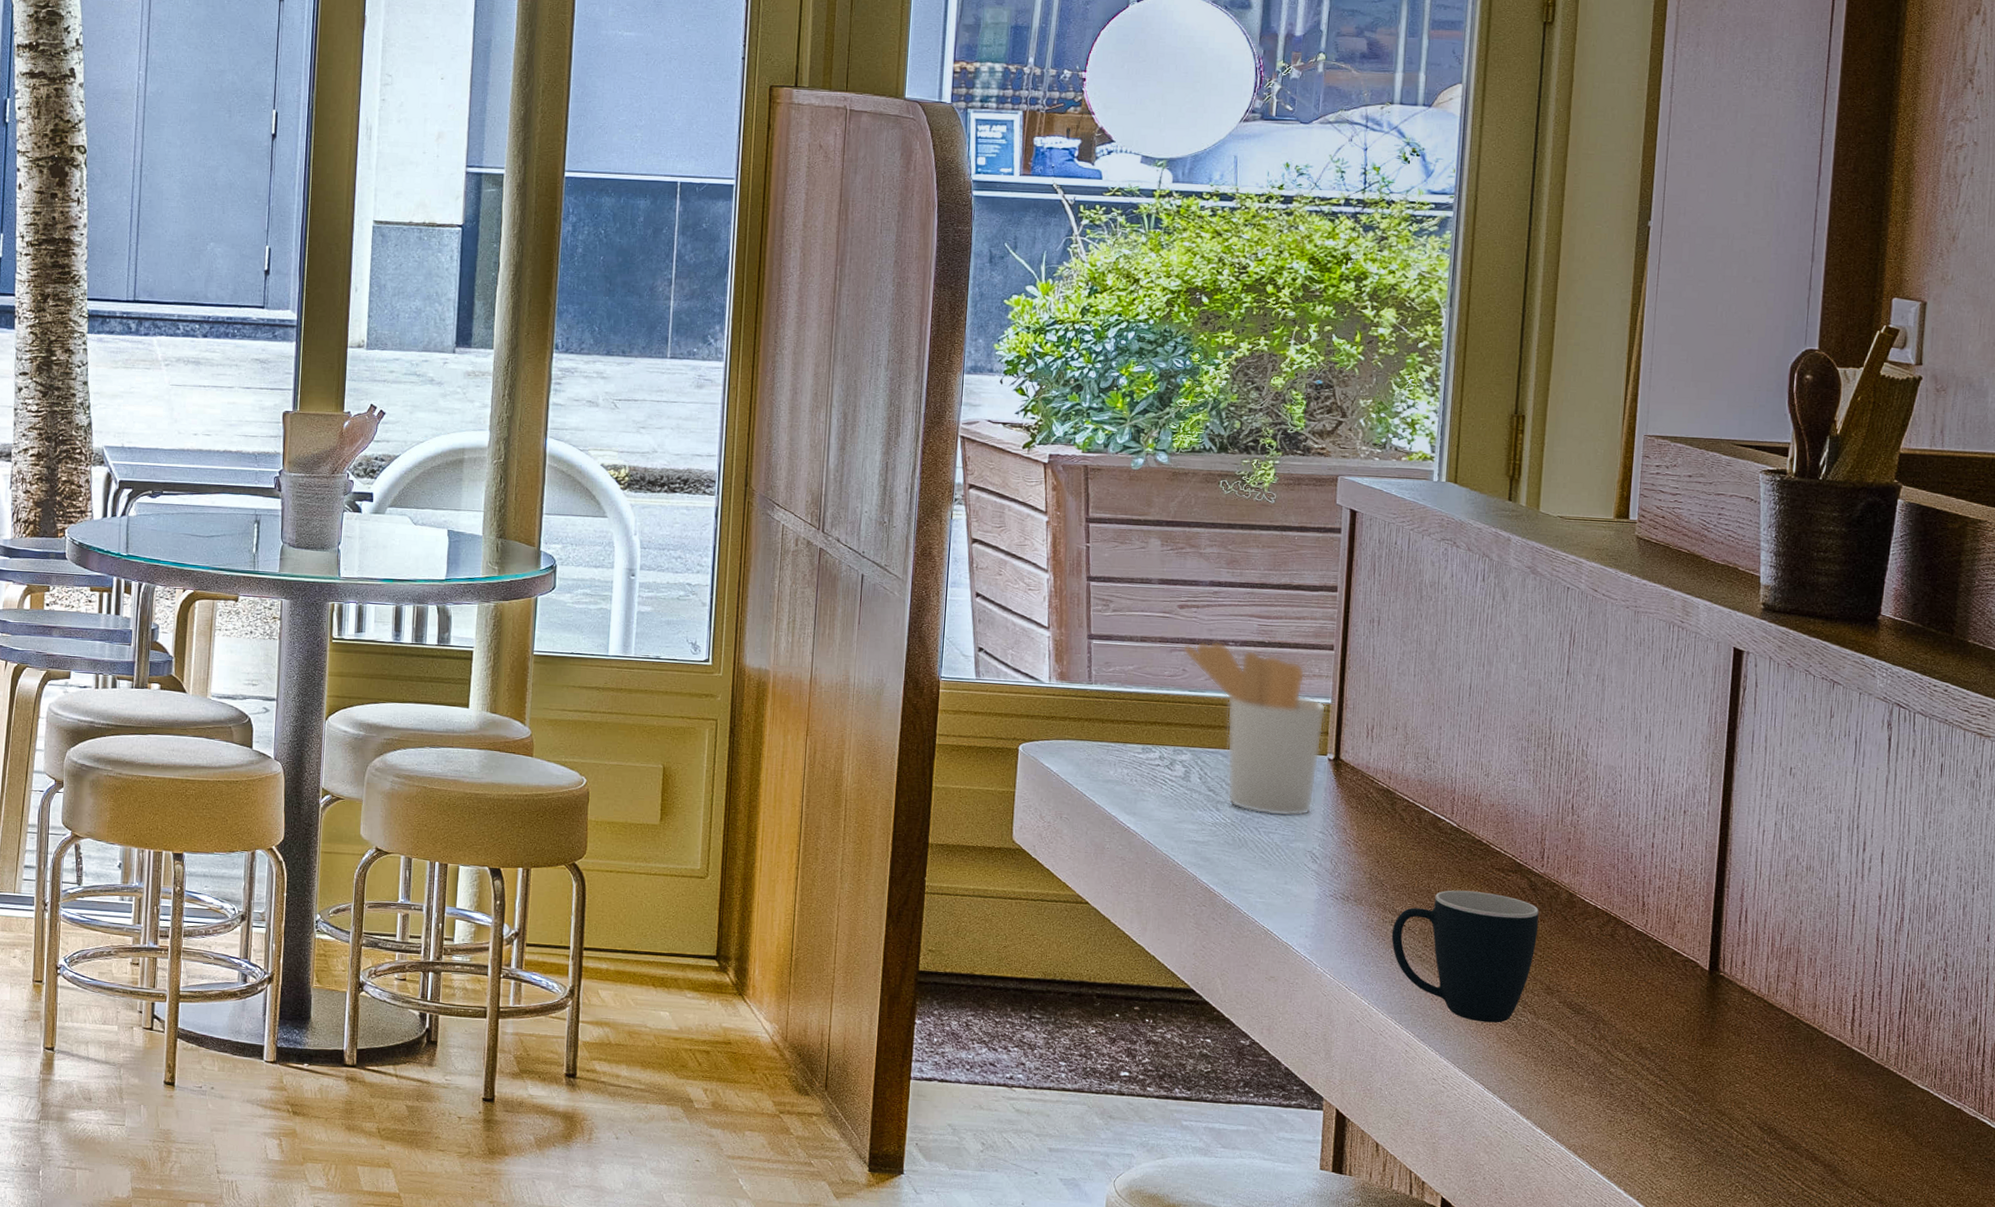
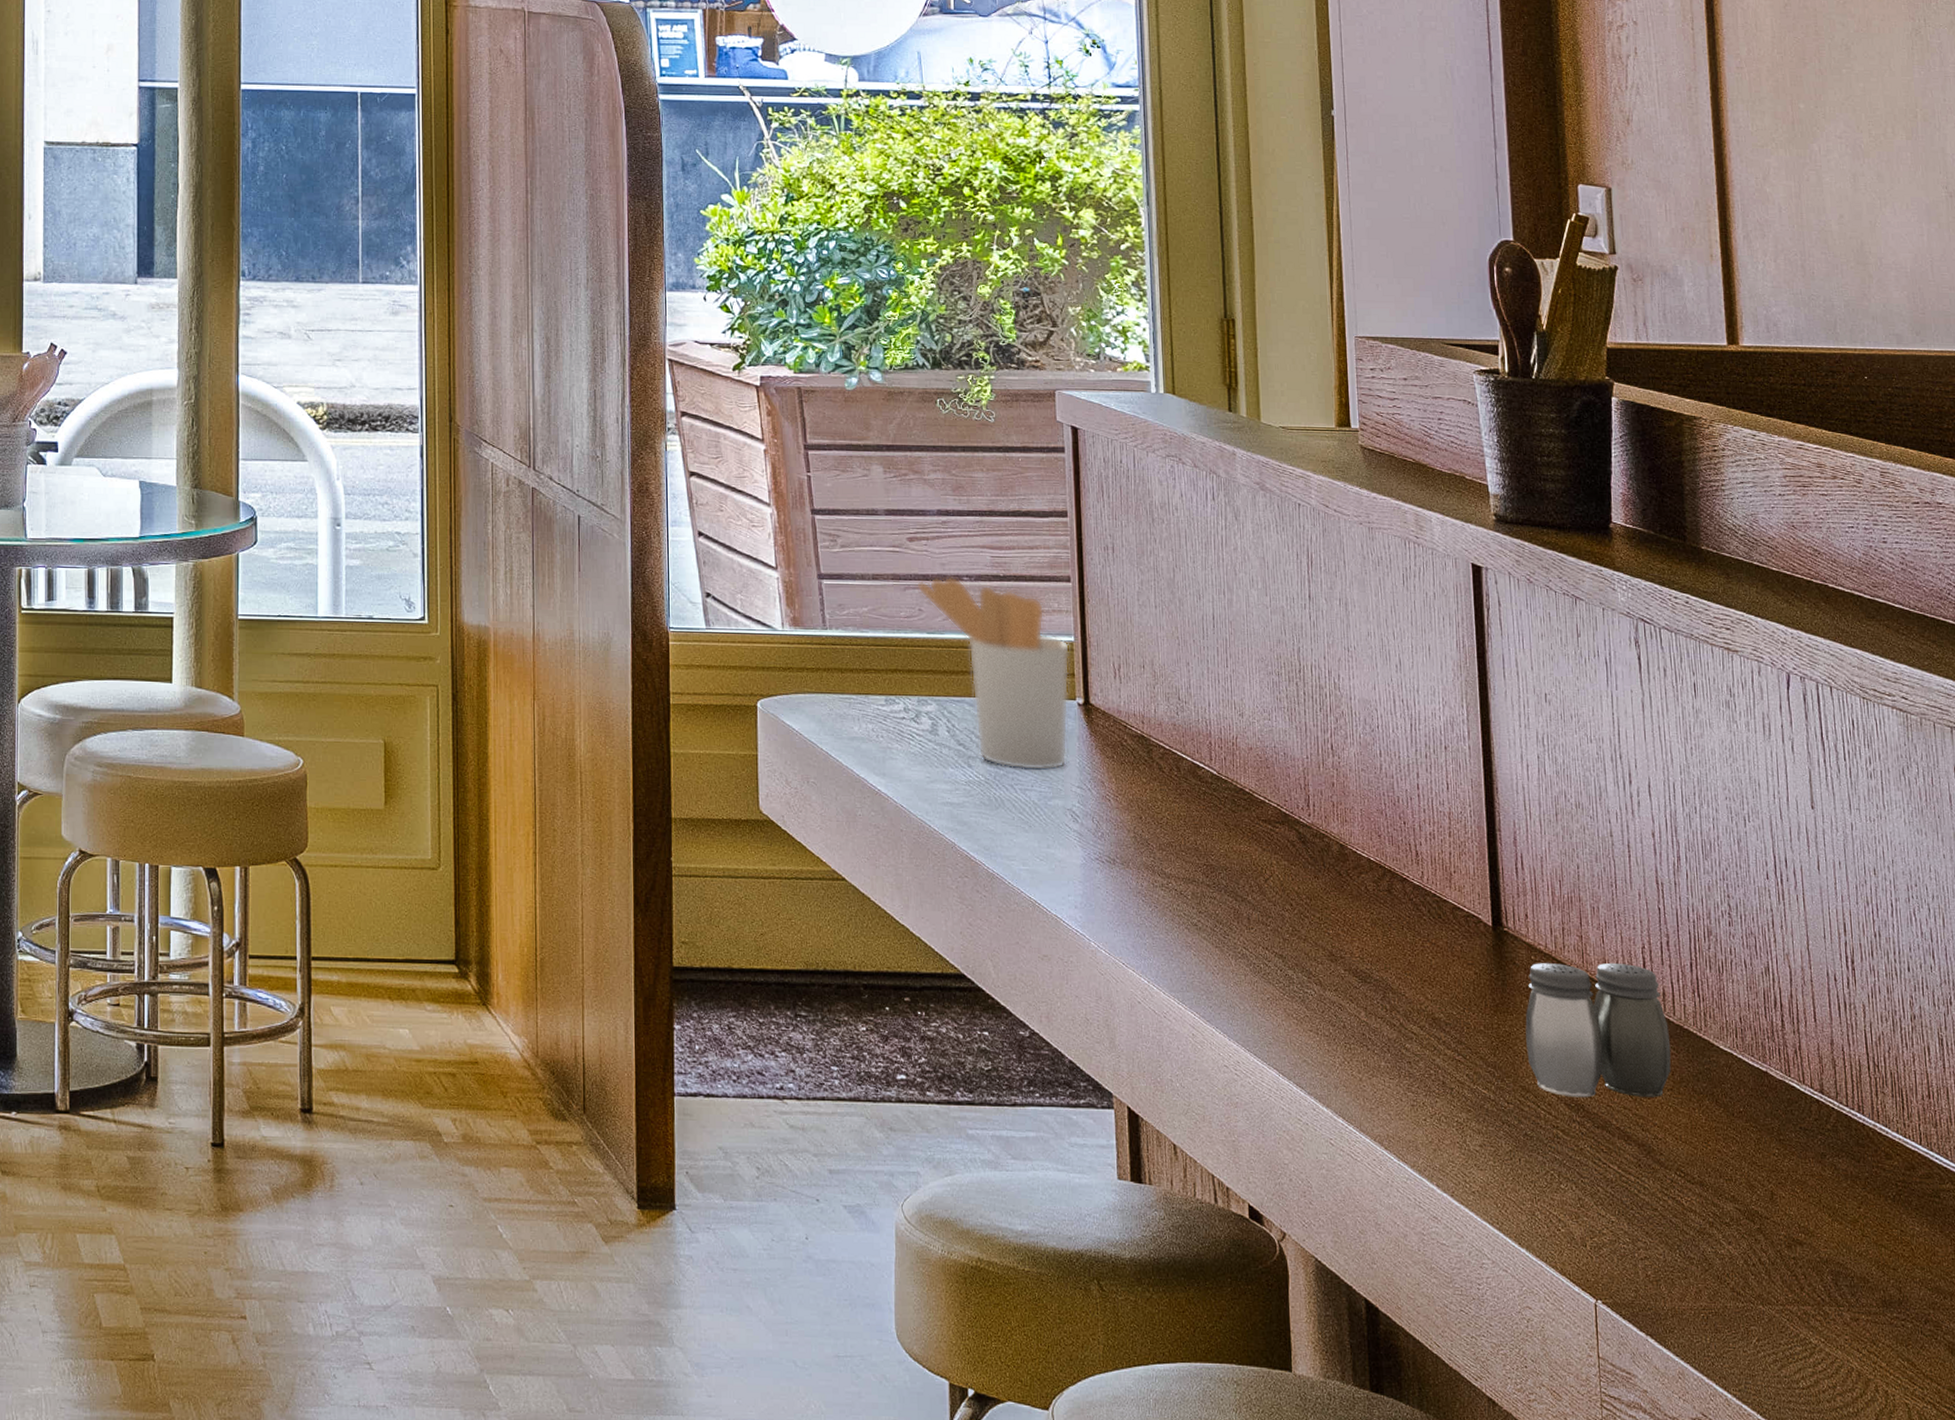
mug: present [1391,890,1539,1023] -> none [1163,846,1313,998]
salt and pepper shaker: none [1727,1004,1870,1126] -> present [1525,962,1671,1098]

